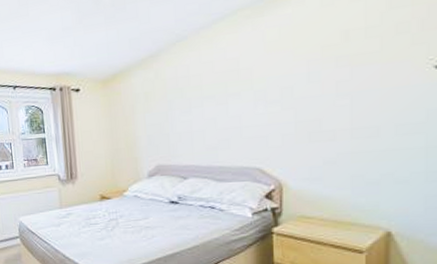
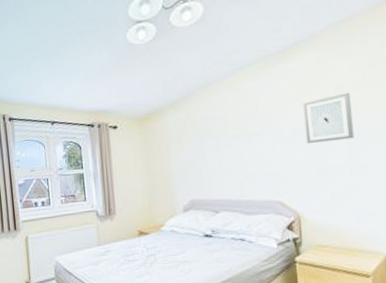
wall art: none [296,40,361,103] -> present [302,92,355,143]

